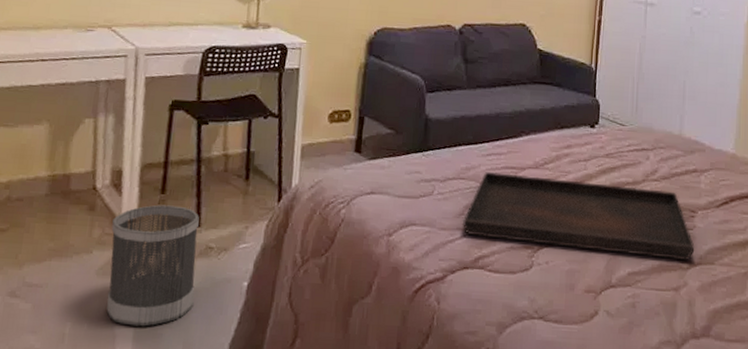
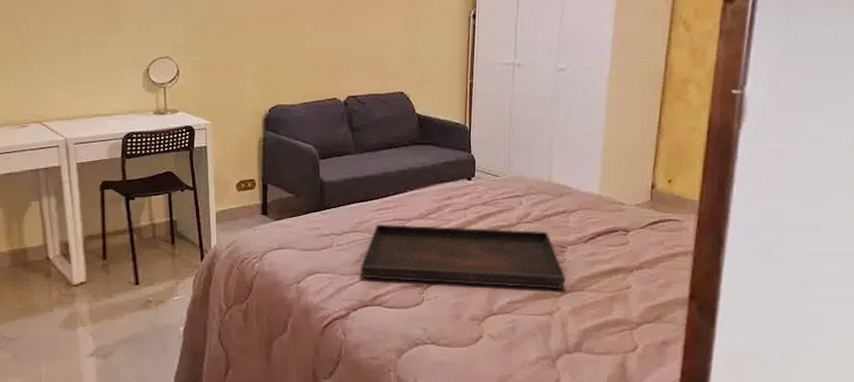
wastebasket: present [106,204,199,327] -> none [66,269,141,367]

